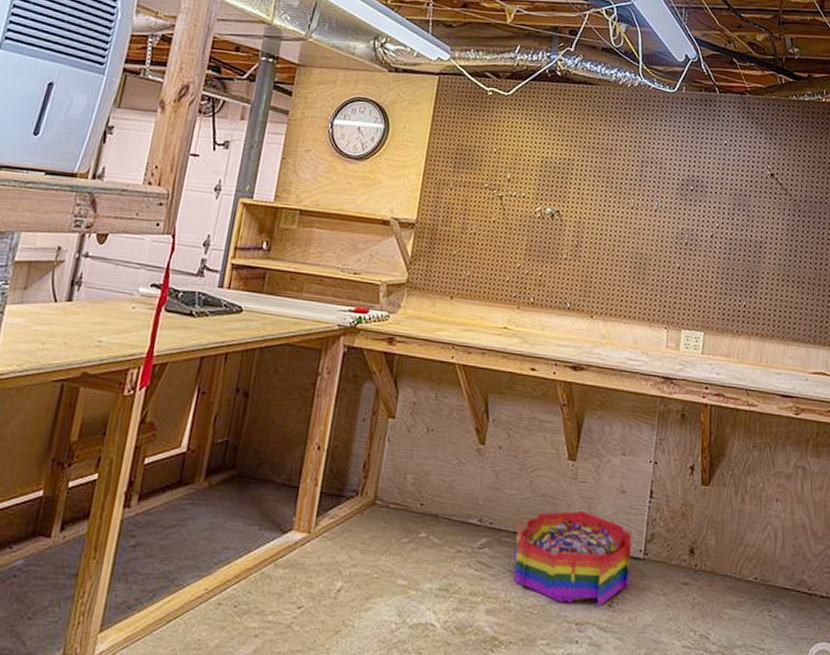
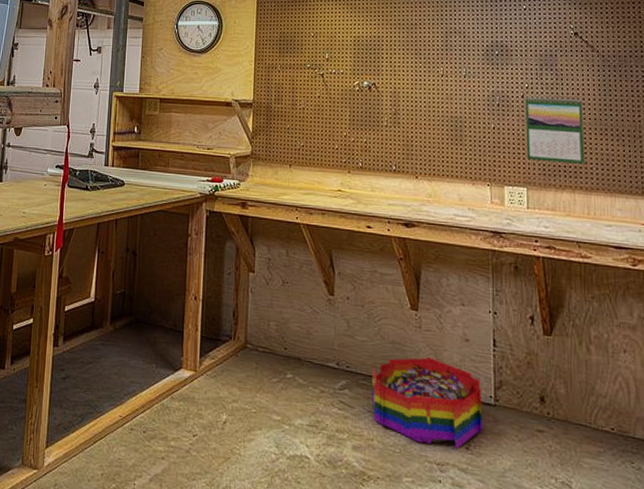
calendar: none [708,237,769,310] -> present [525,97,585,164]

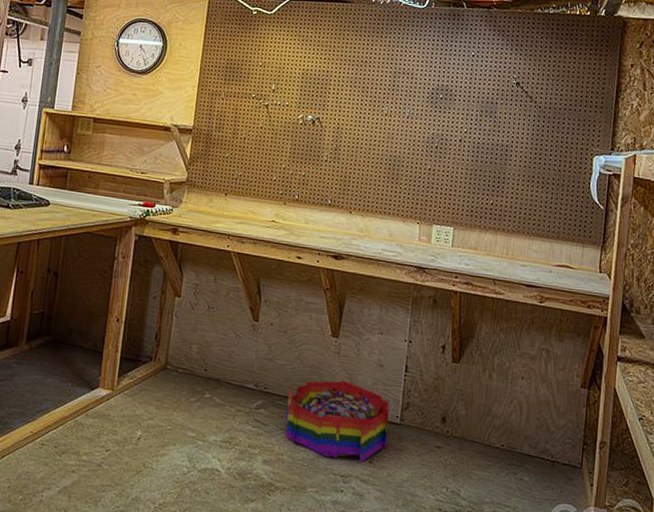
calendar: present [525,97,585,164] -> none [457,141,515,208]

